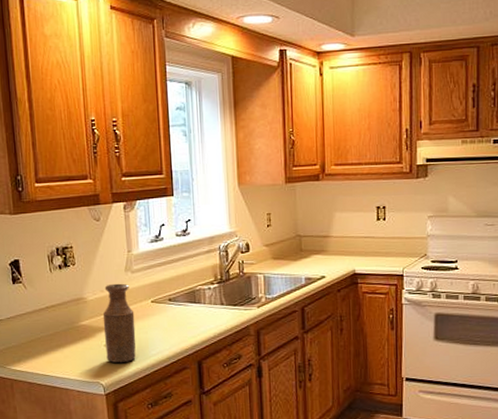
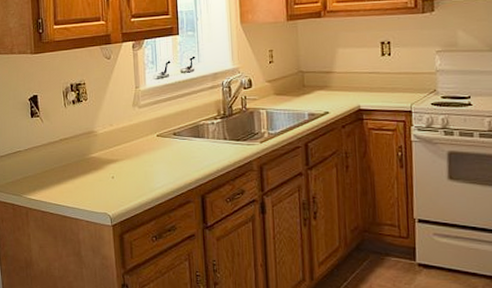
bottle: present [102,283,136,364] -> none [111,118,142,195]

